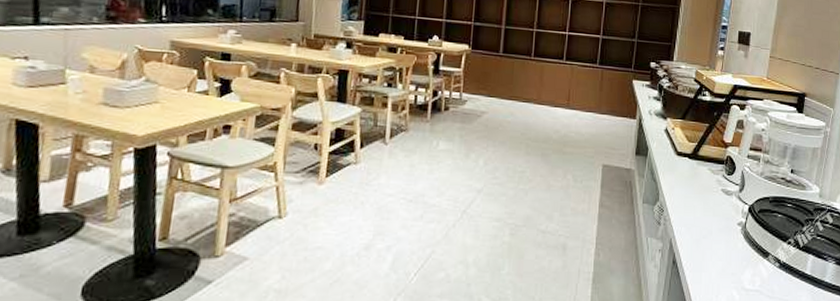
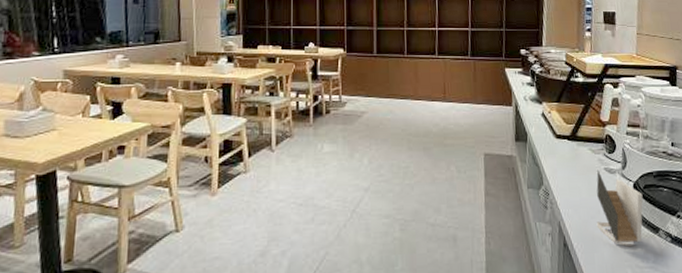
napkin holder: none [707,190,757,266] -> present [596,169,643,244]

